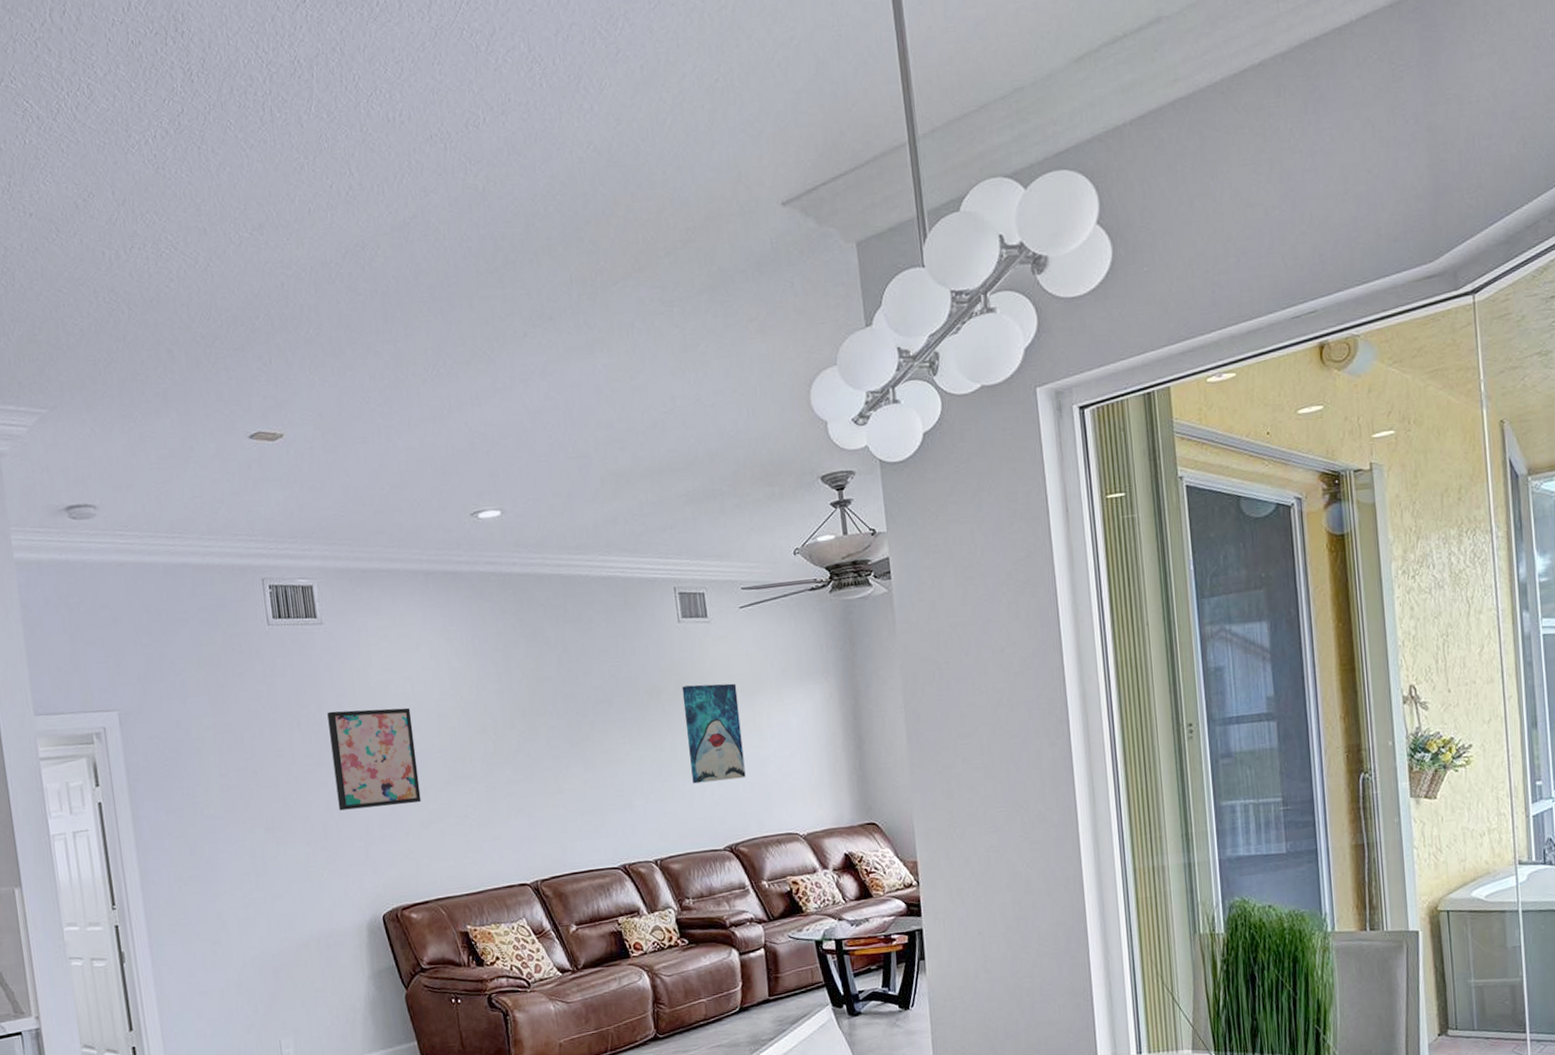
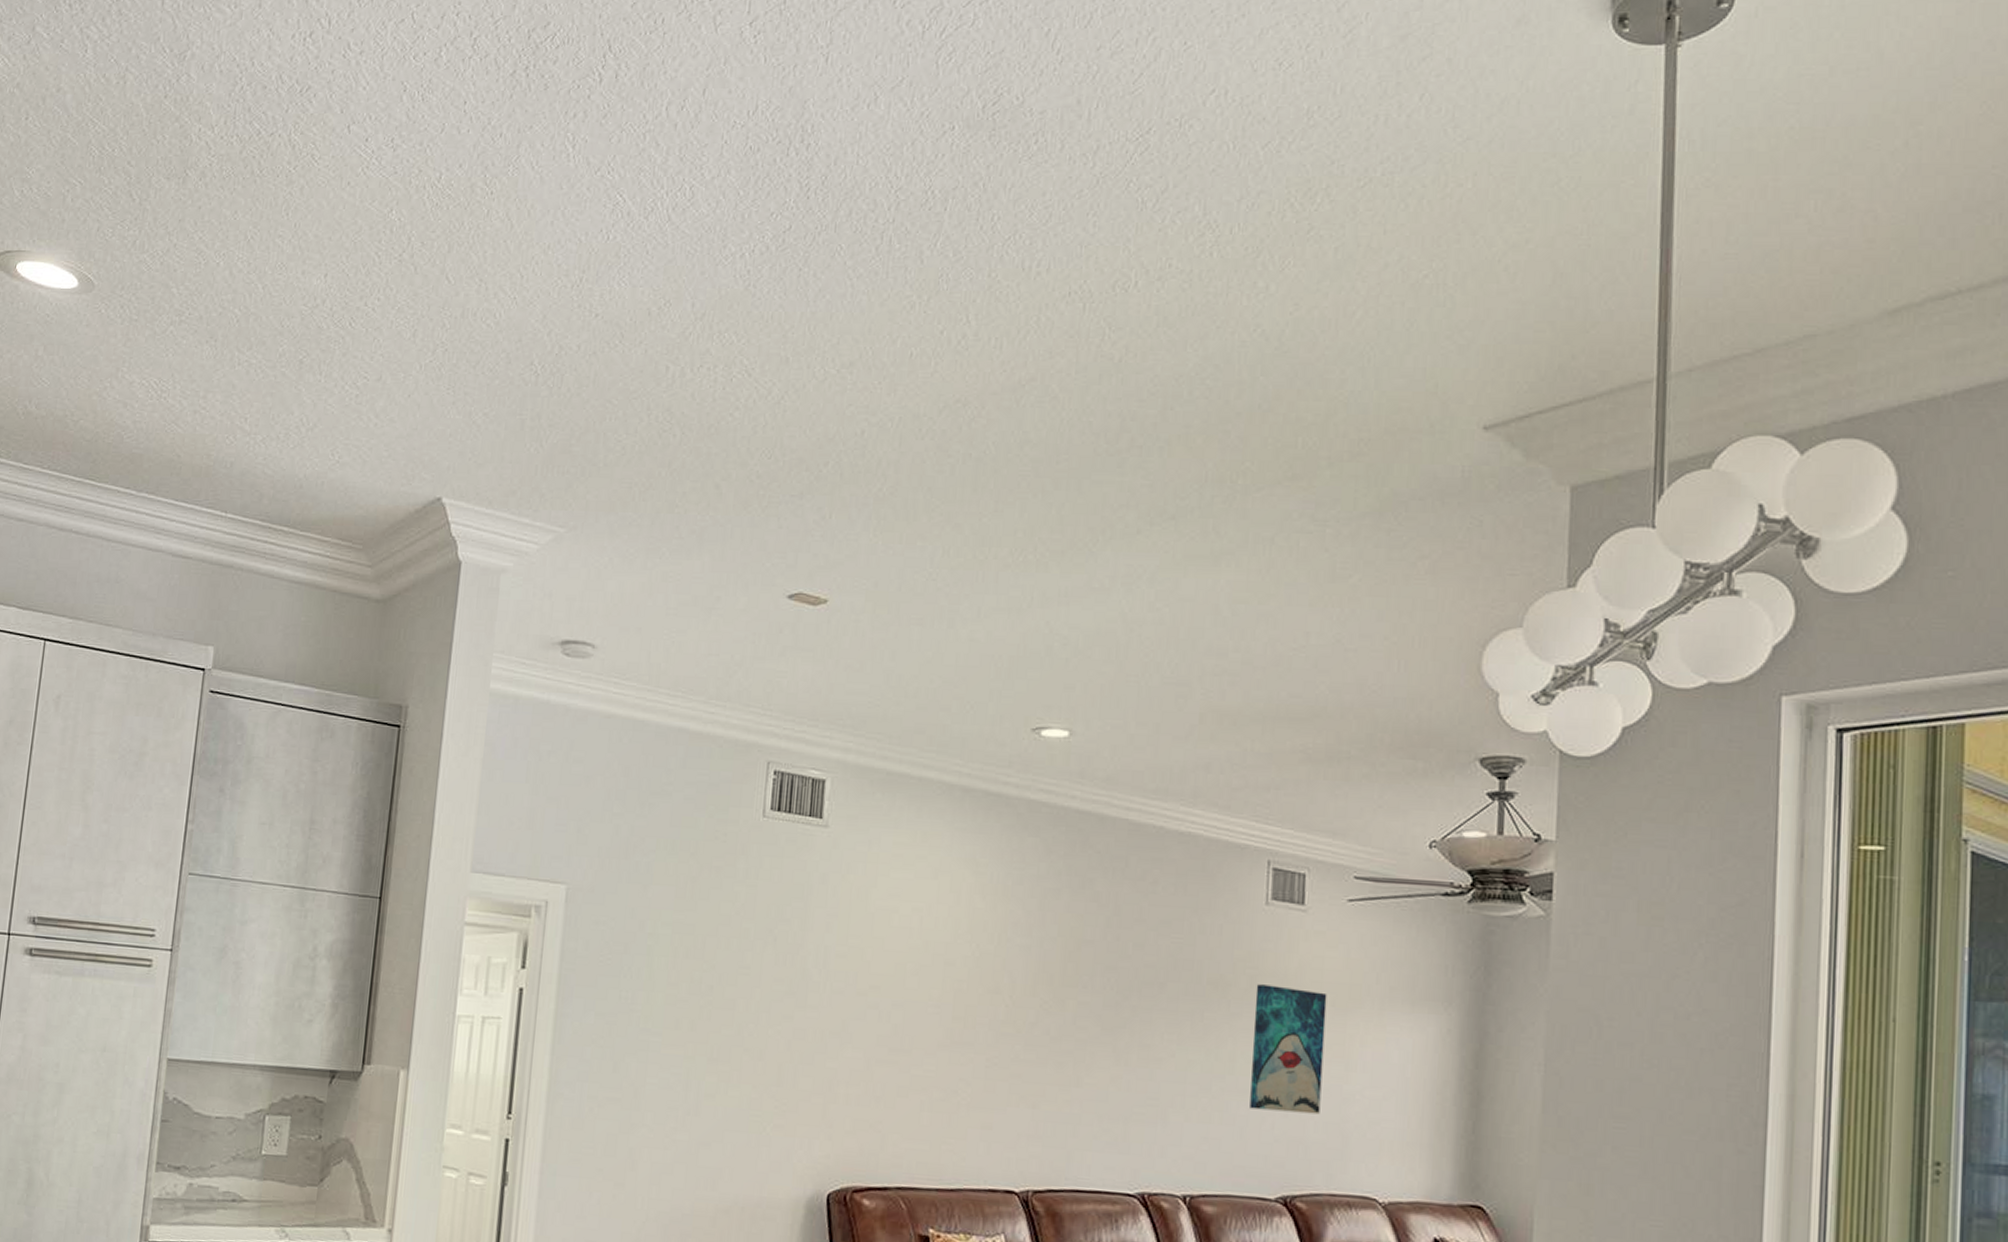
wall art: present [327,707,421,811] -> none [801,932,913,1064]

